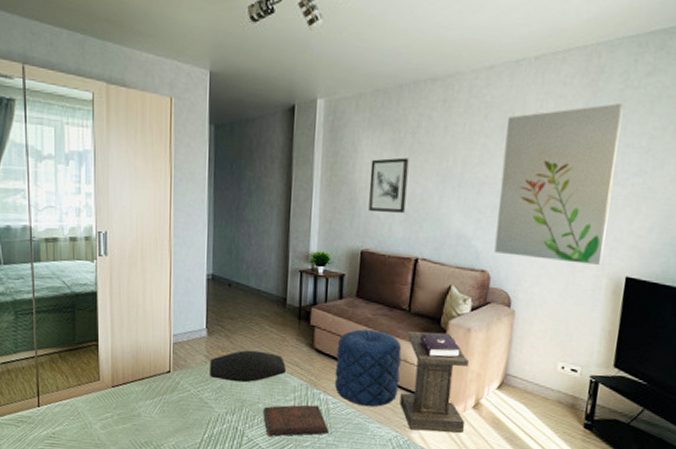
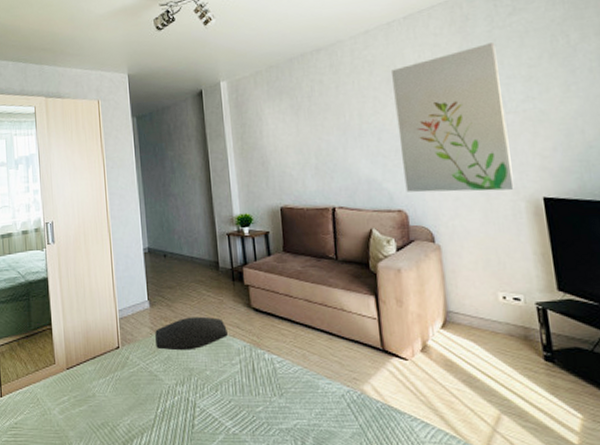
book: present [263,404,329,437] -> none [211,366,279,404]
pouf: present [335,329,402,407] -> none [273,282,341,362]
wall art: present [369,157,409,213] -> none [276,119,315,171]
lectern: present [399,331,469,433] -> none [338,276,418,382]

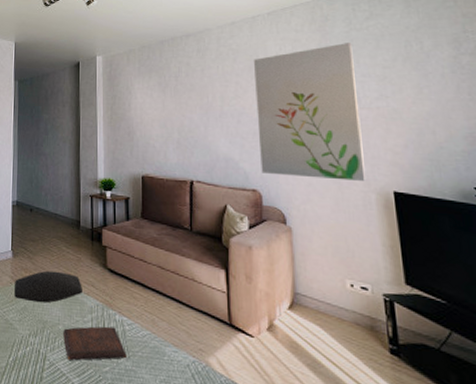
book: none [211,366,279,404] -> present [63,326,127,361]

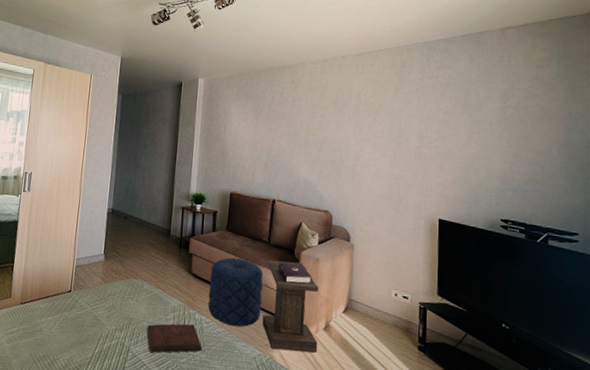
cushion: present [14,270,84,303] -> none [104,273,169,302]
pouf: none [128,249,190,329] -> present [208,257,264,327]
lectern: none [191,250,263,359] -> present [262,260,318,353]
wall art: present [254,43,367,181] -> none [334,88,423,209]

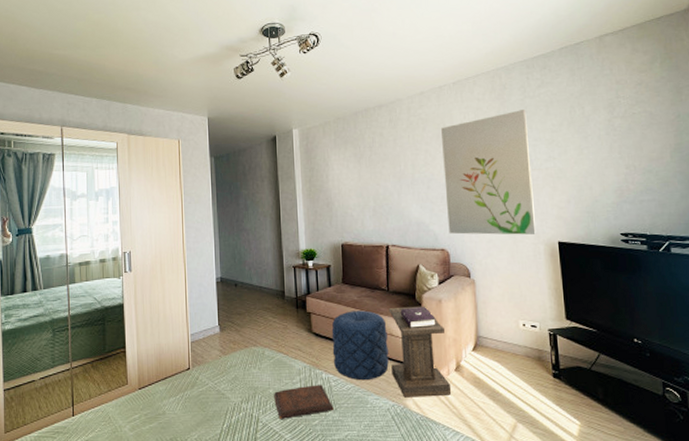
wall art: none [334,88,423,209] -> present [441,110,537,235]

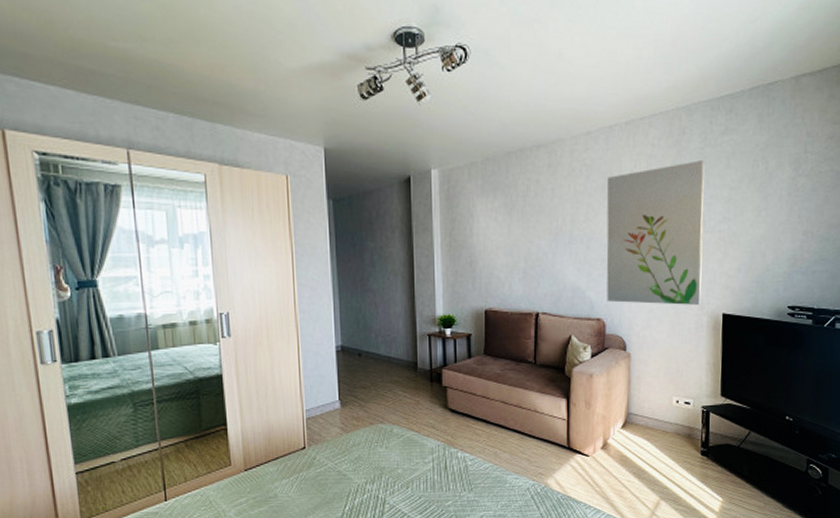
book: present [274,384,334,419] -> none [403,464,469,500]
pouf: present [331,310,389,381] -> none [470,385,531,460]
lectern: present [388,306,452,398] -> none [534,380,596,477]

